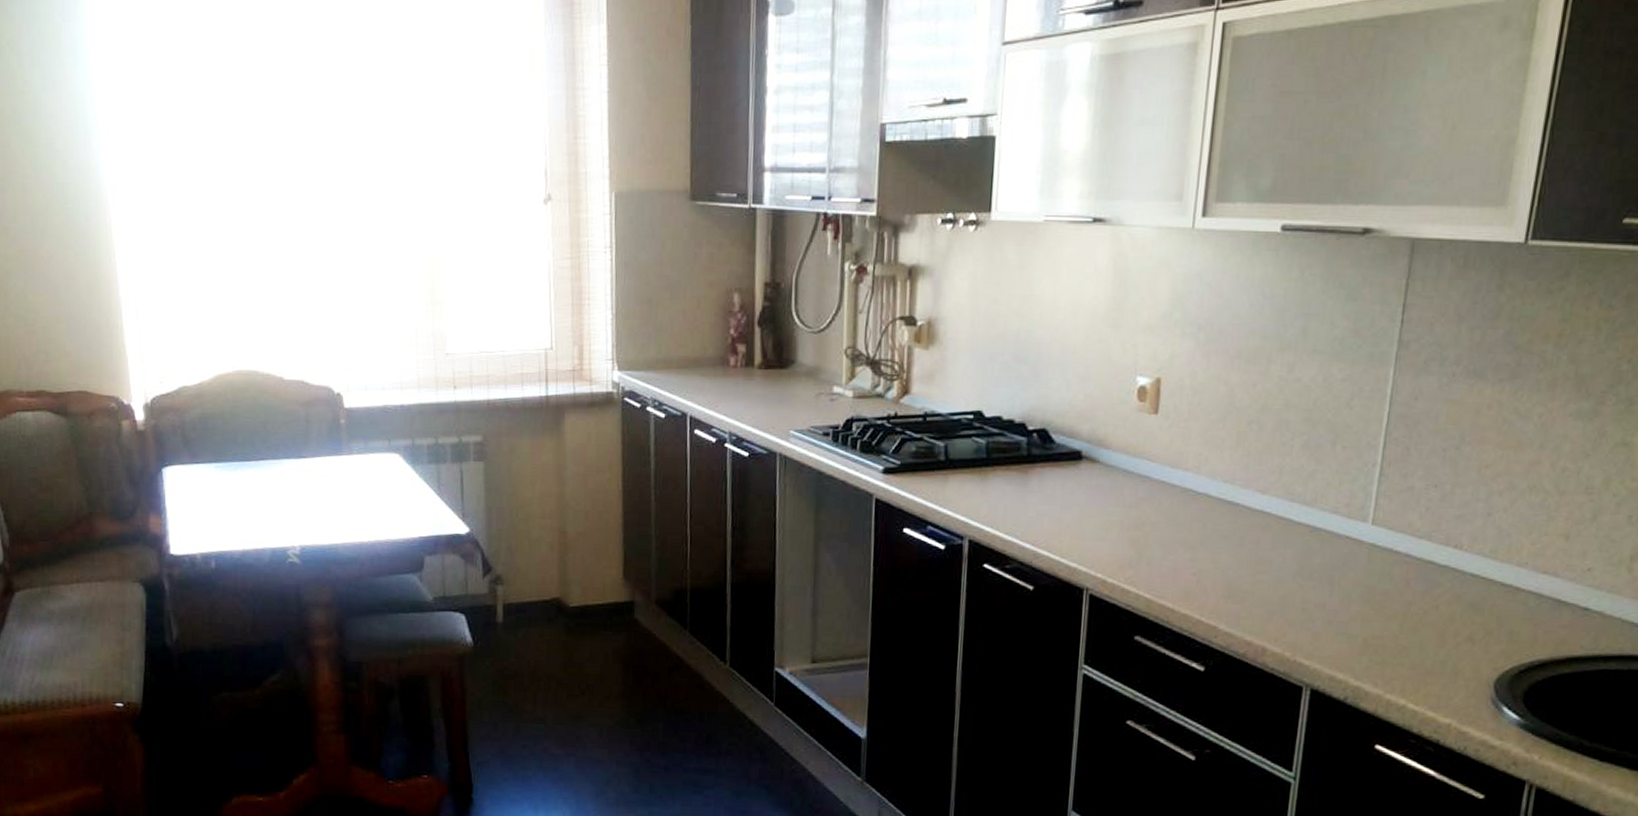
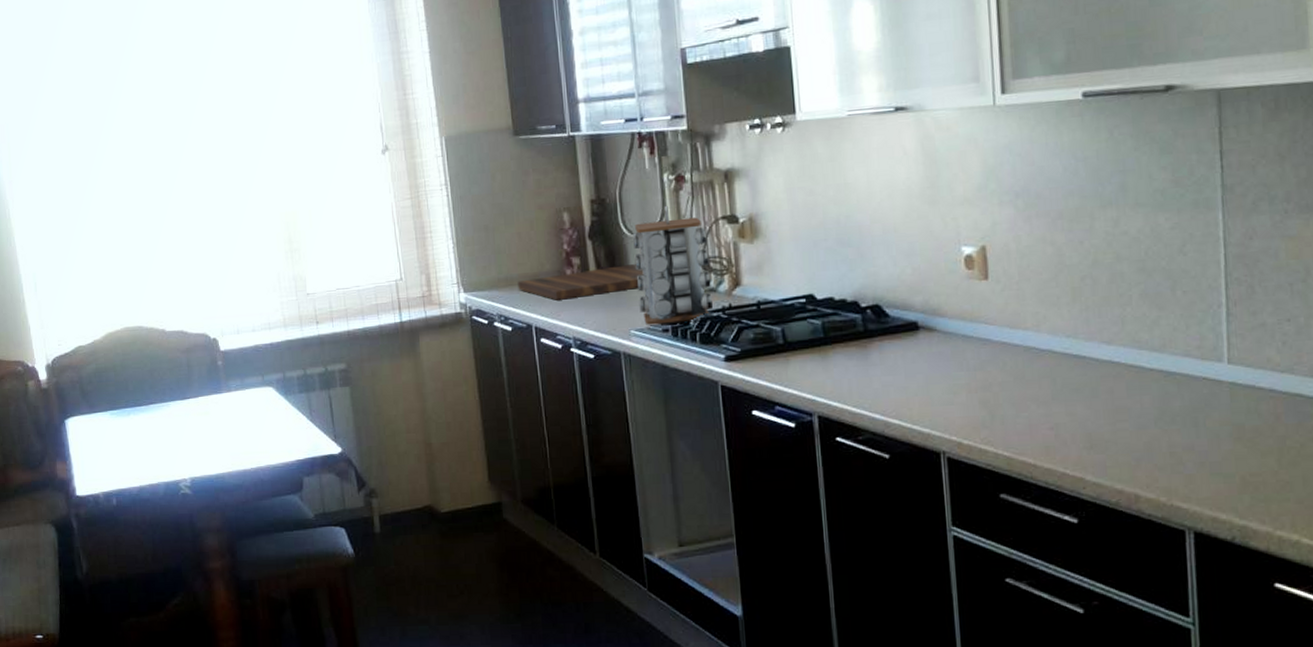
cutting board: none [676,357,811,390] -> present [517,263,644,300]
spice rack: none [802,297,881,428] -> present [632,205,713,325]

